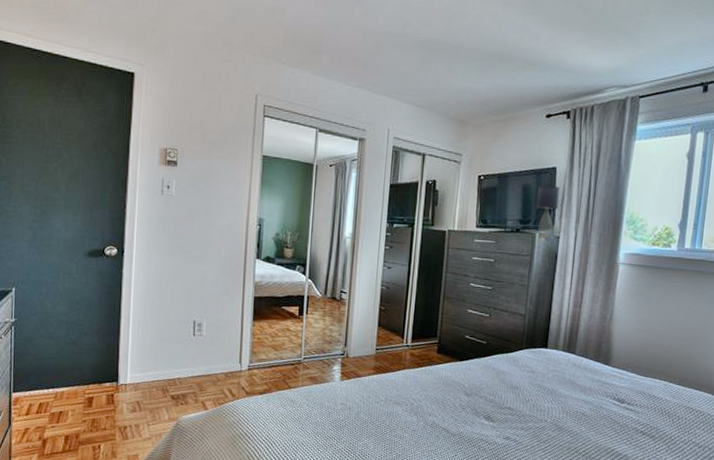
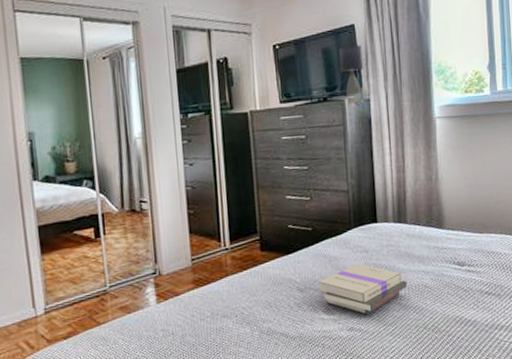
books: none [484,381,567,429] -> present [319,263,408,316]

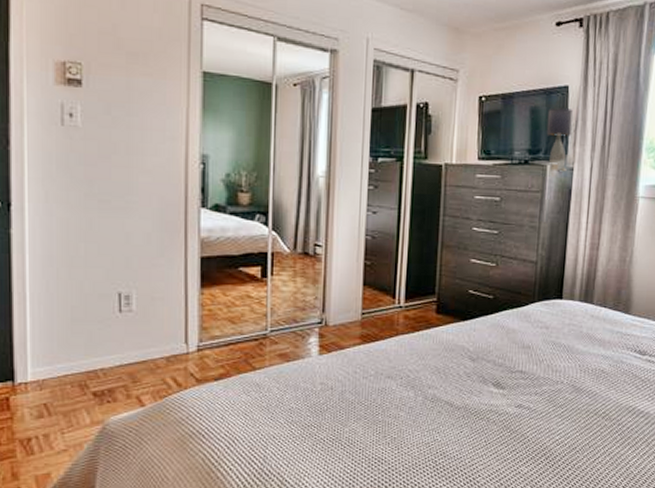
books: present [319,263,408,316] -> none [492,339,585,394]

